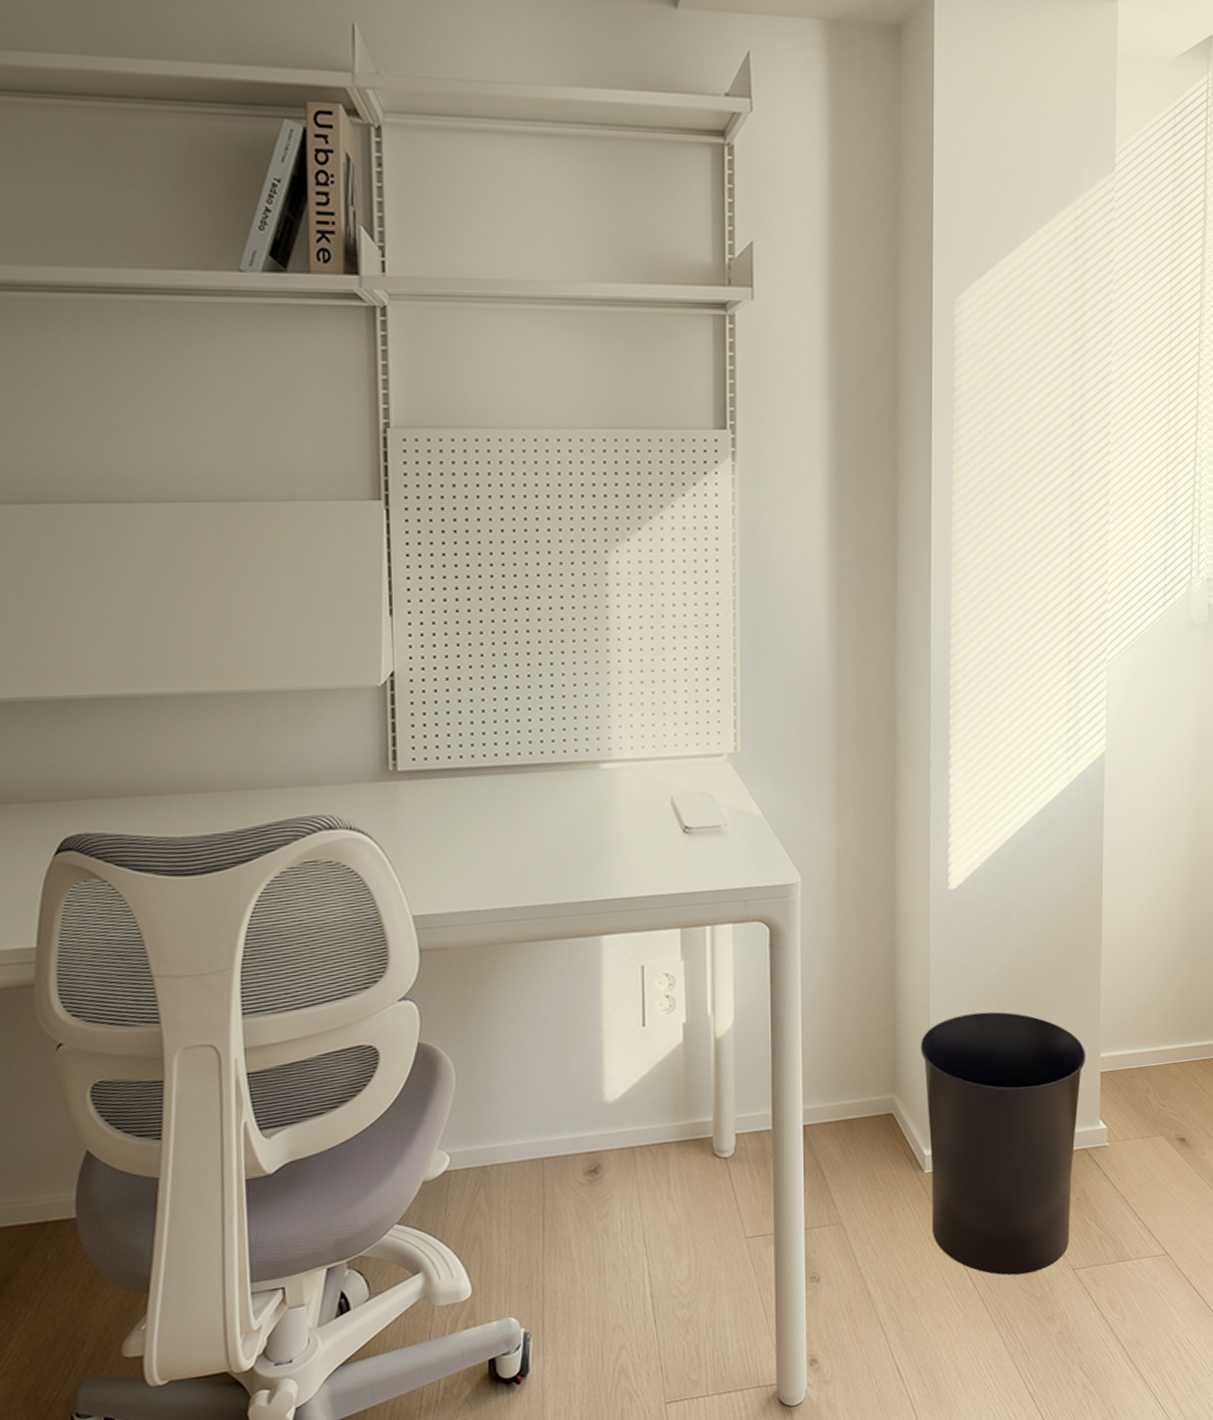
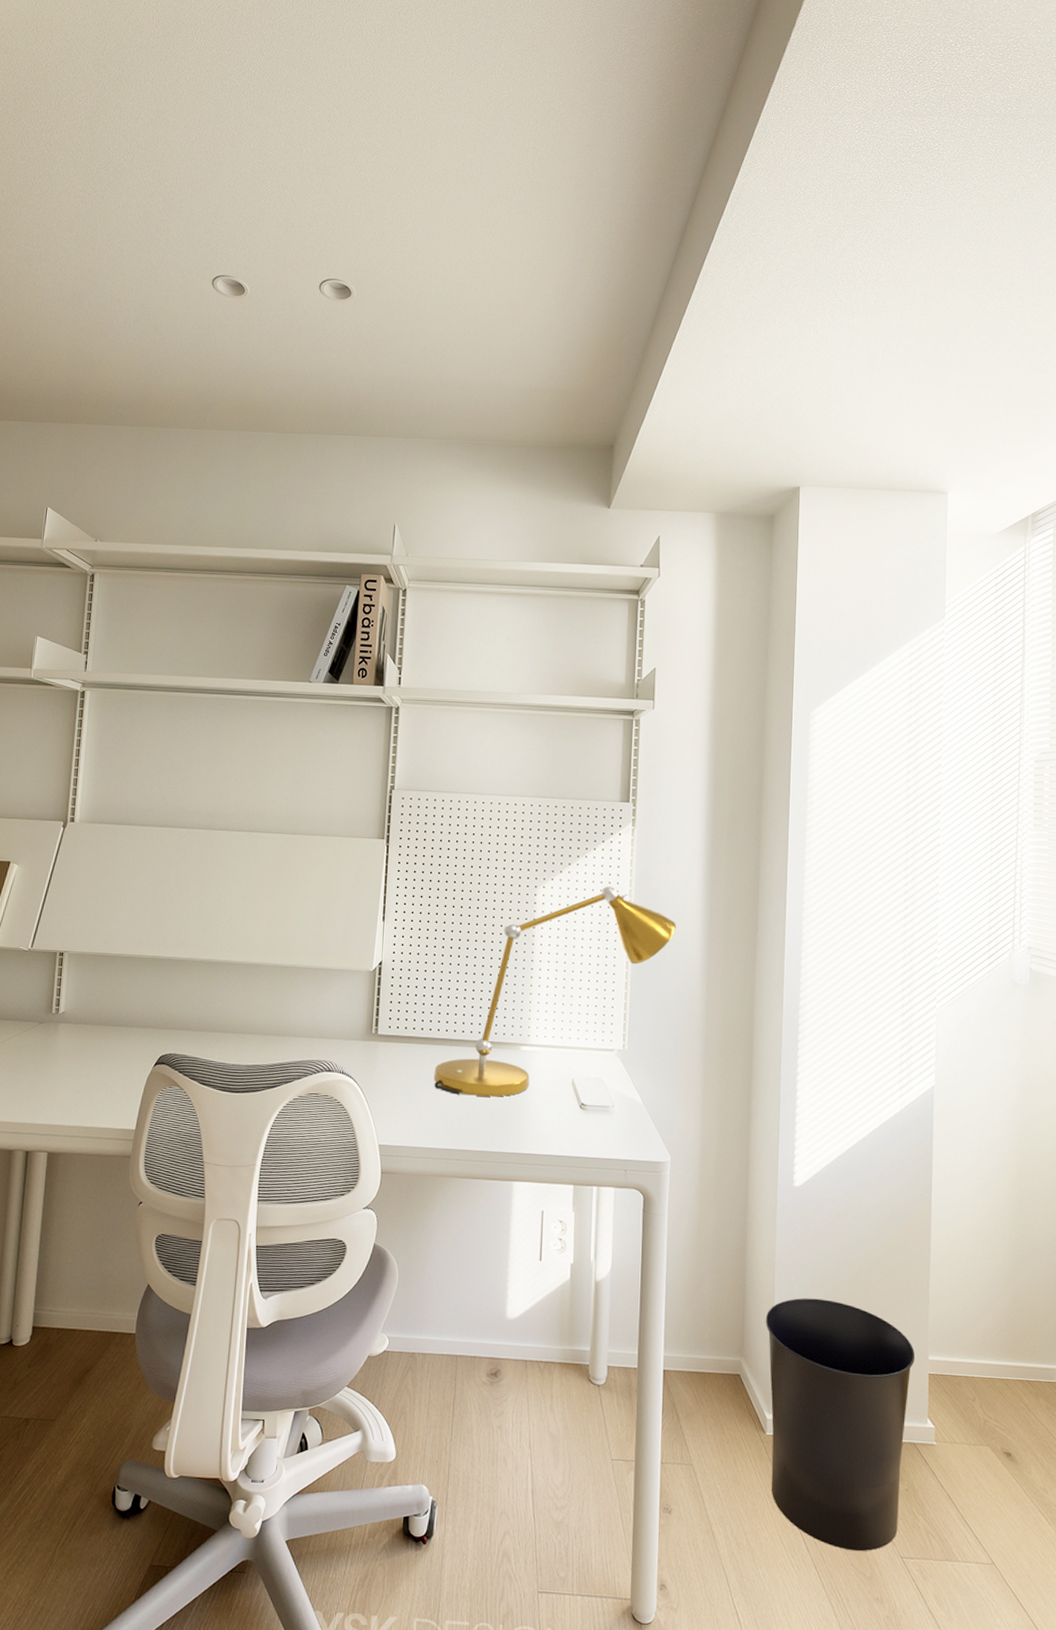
desk lamp: none [482,543,796,837] -> present [434,886,677,1097]

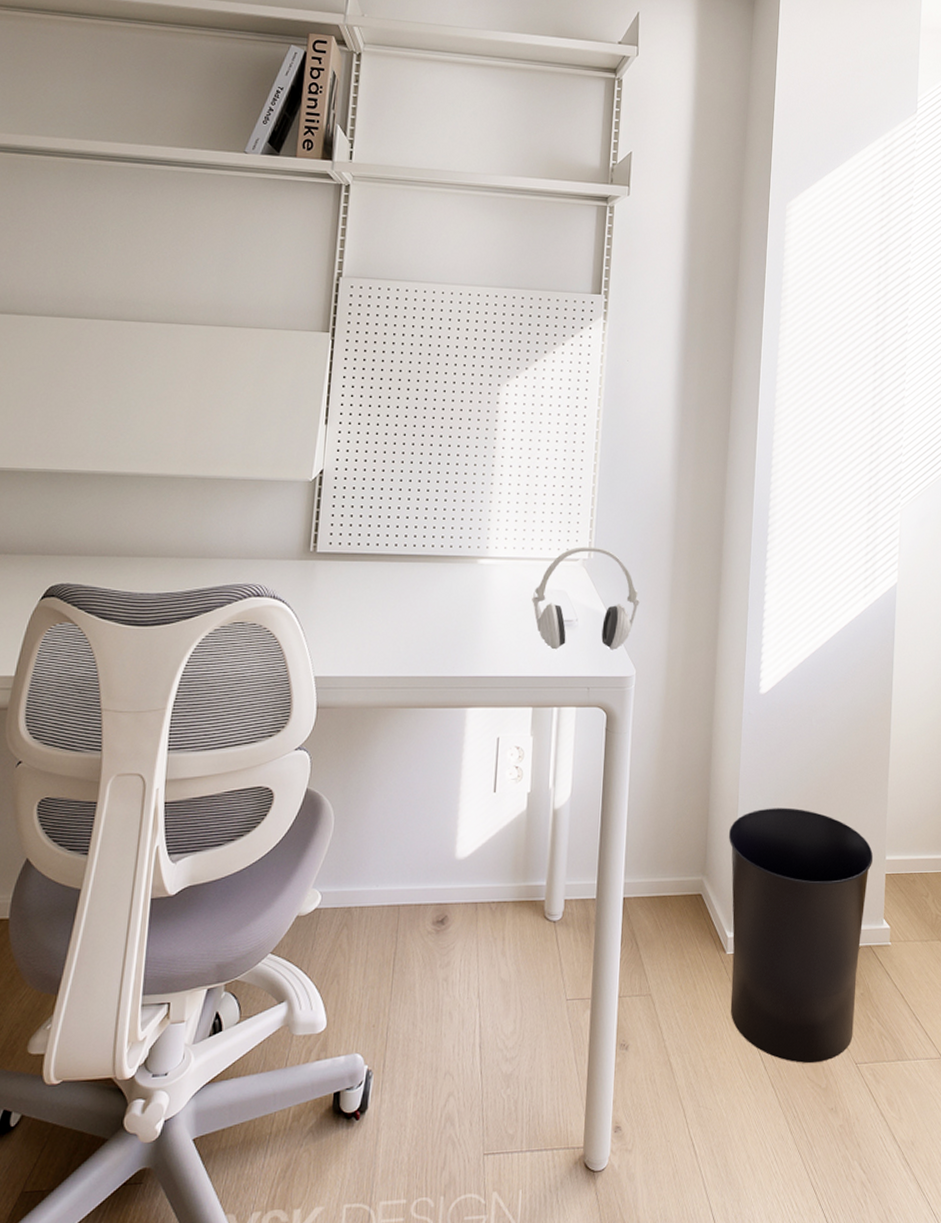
desk lamp: present [434,886,677,1097] -> none [380,384,648,616]
headphones: none [571,1038,673,1137] -> present [532,546,640,650]

